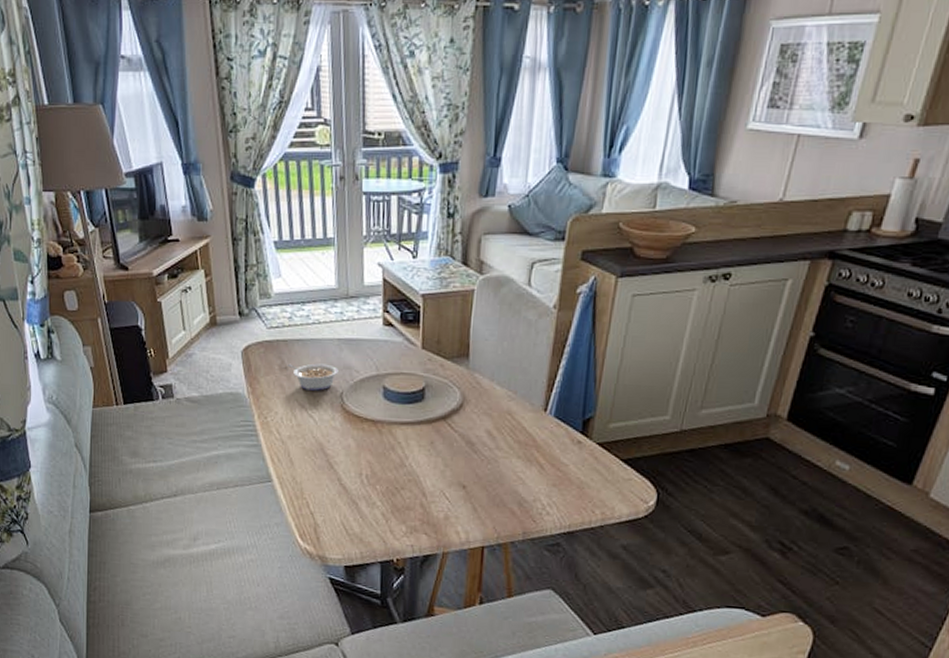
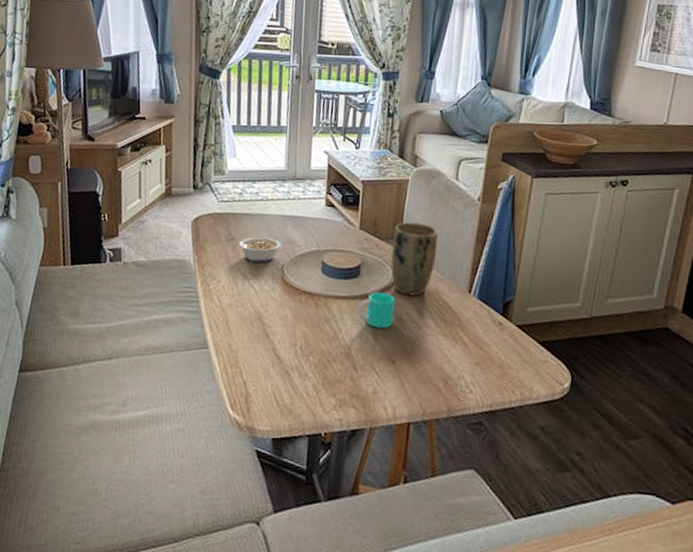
cup: none [425,415,464,454] -> present [358,292,396,329]
plant pot: none [458,336,510,418] -> present [391,221,439,296]

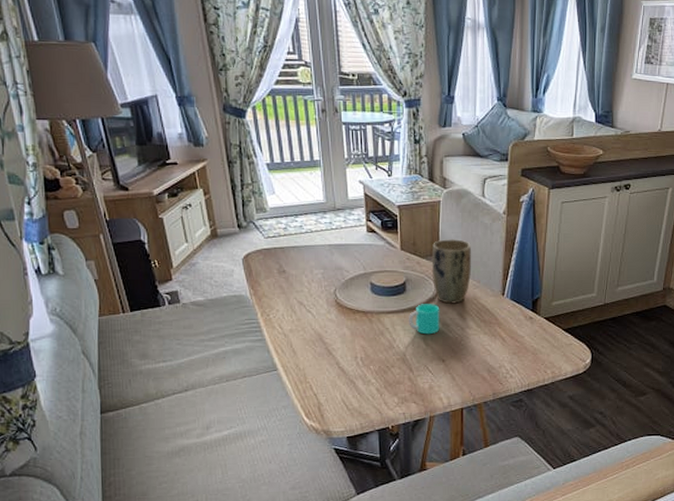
legume: present [233,235,282,263] -> none [285,266,331,289]

